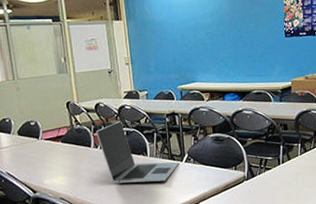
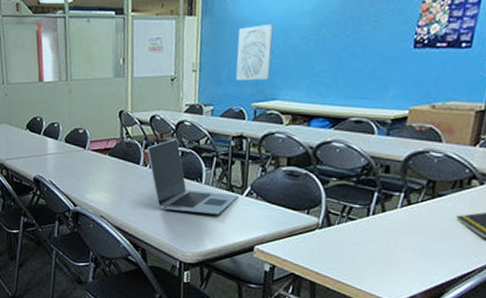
wall art: none [157,24,188,69] -> present [235,23,274,81]

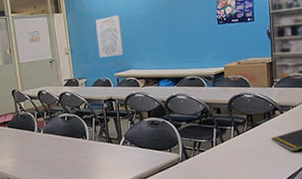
laptop: present [147,139,239,215] -> none [39,107,117,165]

